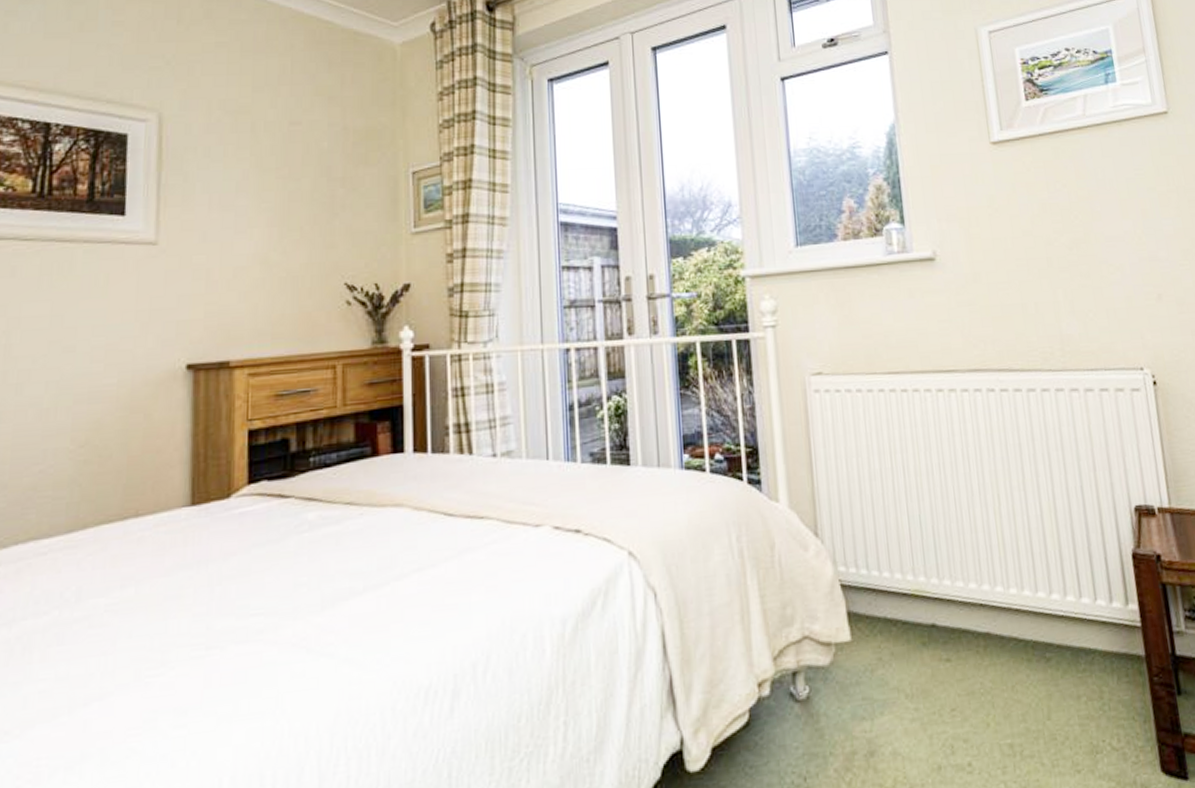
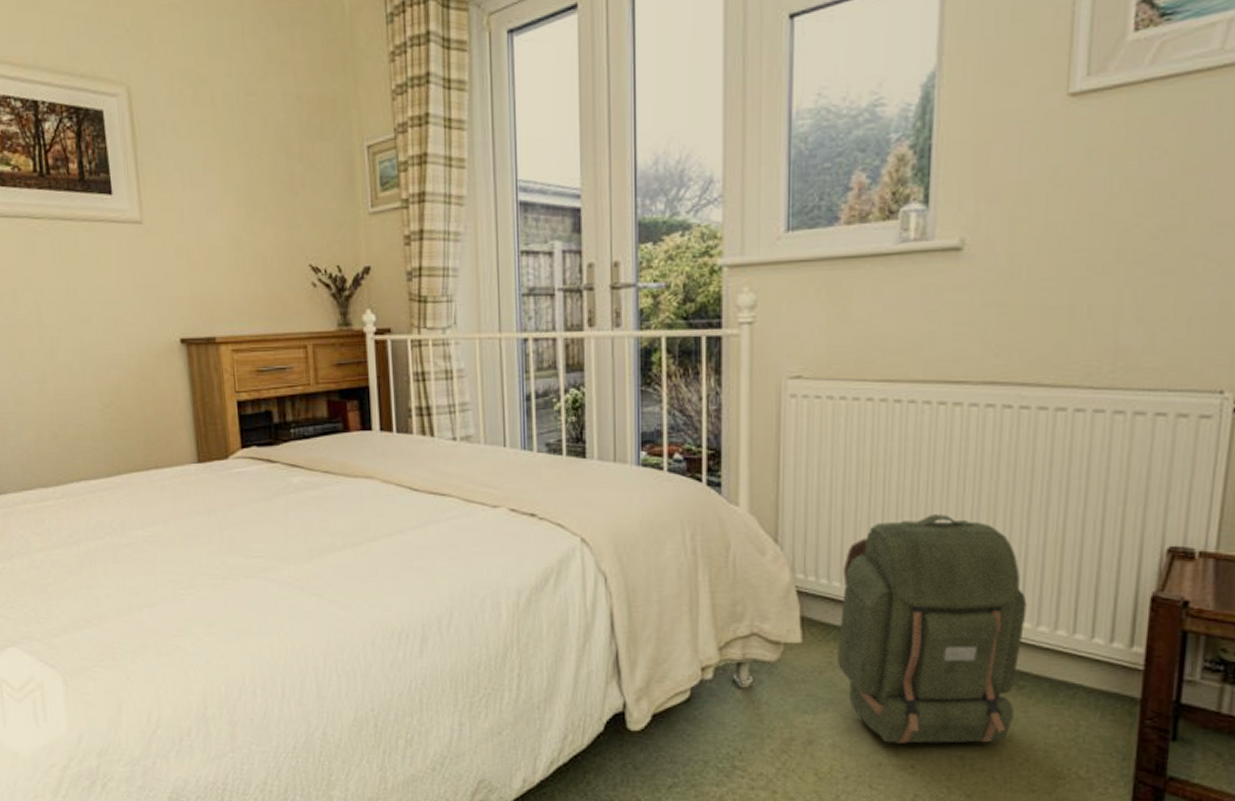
backpack: none [879,493,1049,741] -> present [837,514,1027,744]

